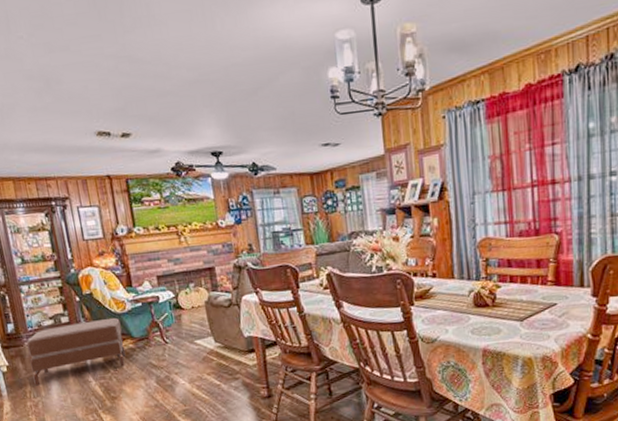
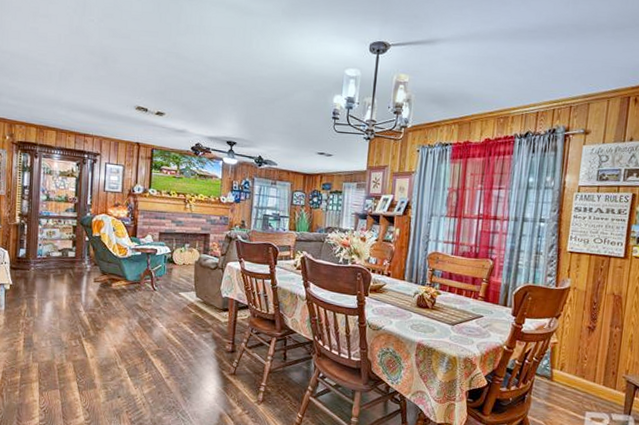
ottoman: present [26,317,126,386] -> none [31,259,119,307]

